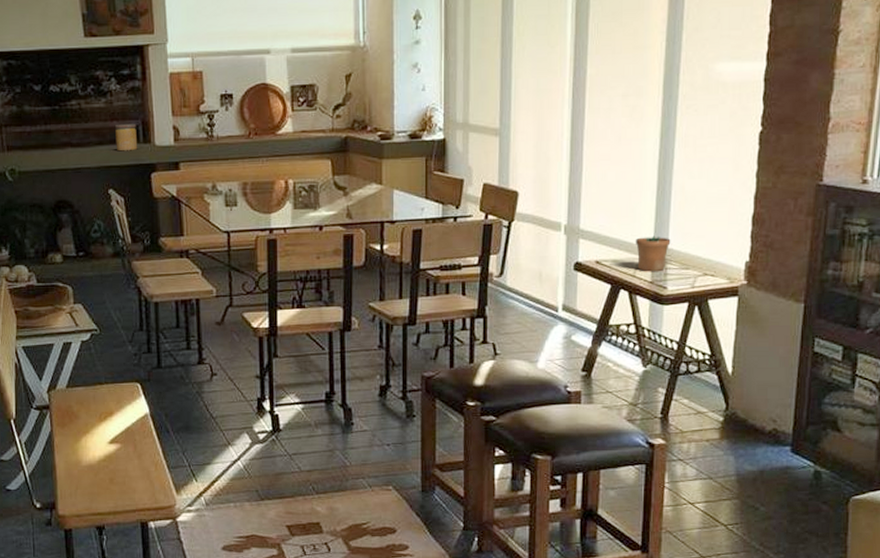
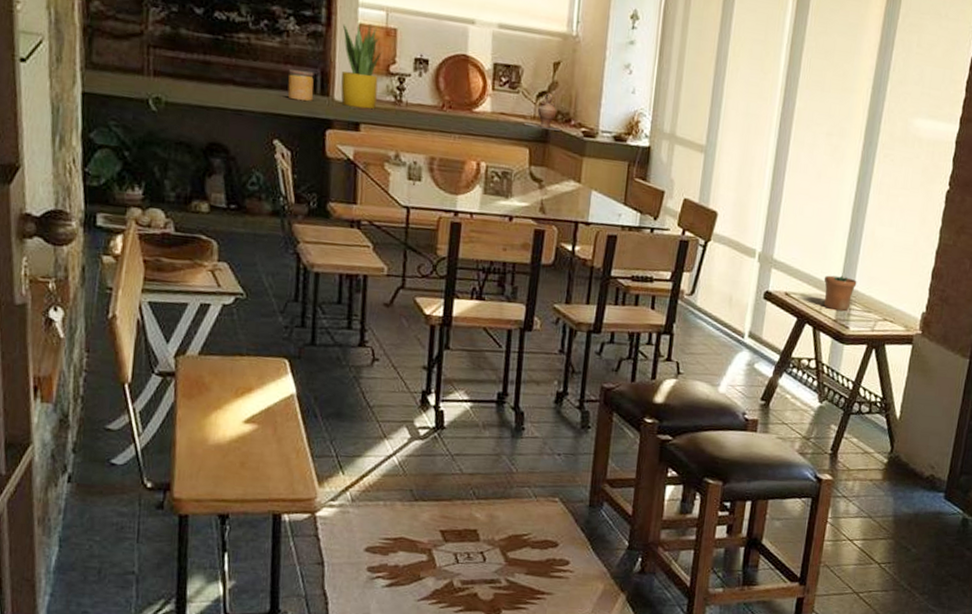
planter: none [155,71,193,149] -> present [340,23,384,110]
ceramic jug: none [324,104,359,141] -> present [524,92,561,131]

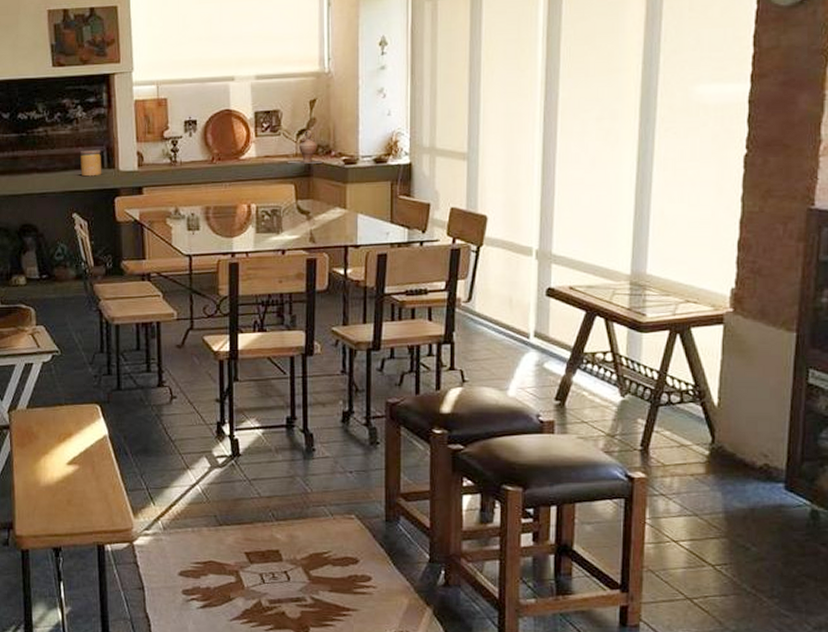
planter: present [340,23,384,110] -> none [121,98,157,174]
planter: present [823,275,857,311] -> none [611,261,650,299]

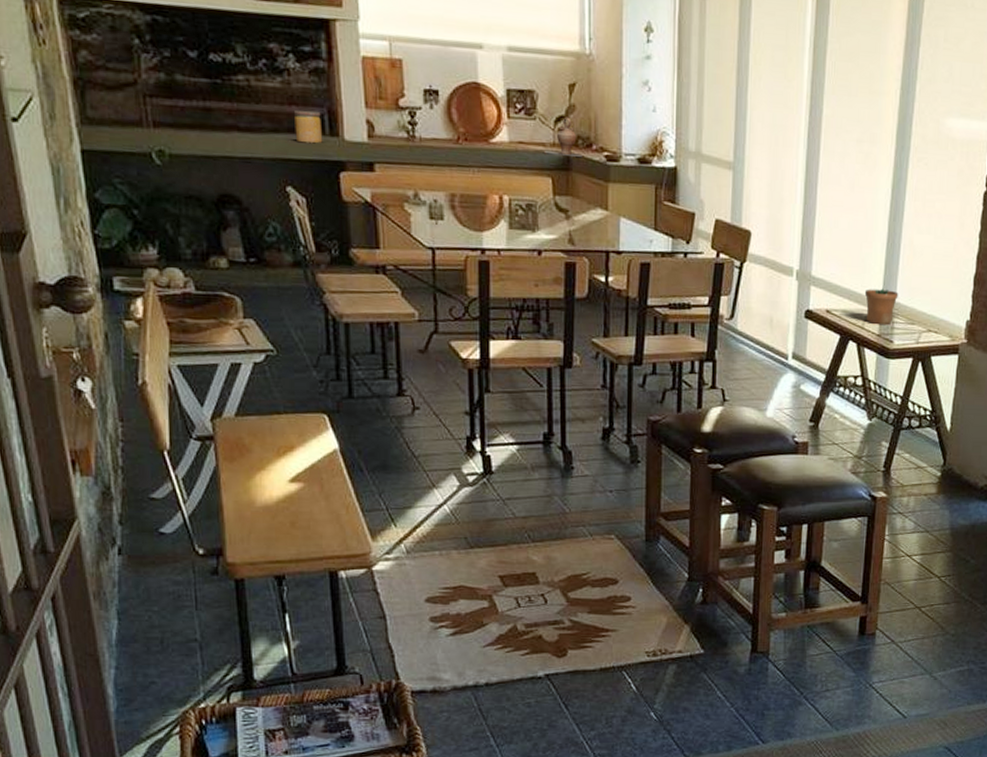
planter: none [611,261,650,299] -> present [864,288,898,325]

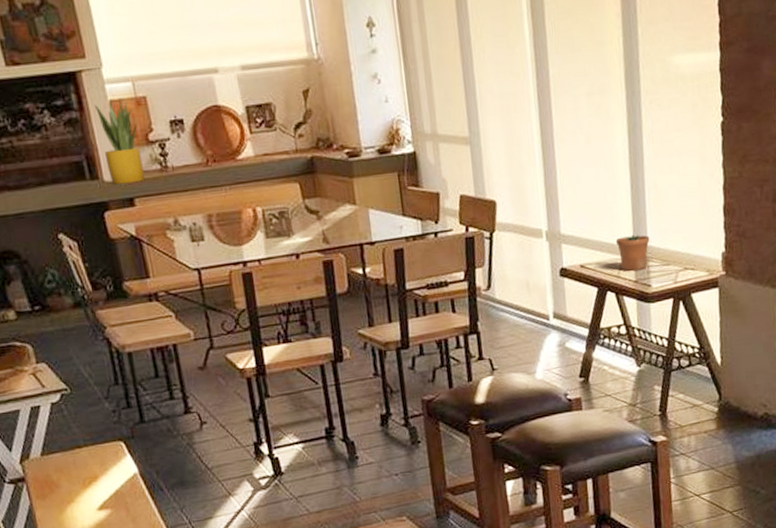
jar: present [293,109,323,144] -> none [54,159,85,192]
planter: none [344,55,390,148] -> present [94,97,145,185]
ceramic jug: present [544,116,583,157] -> none [288,122,325,163]

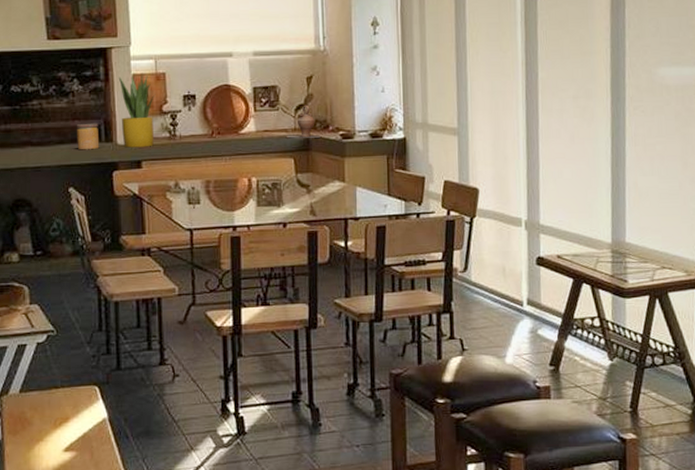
jar: none [54,159,85,192] -> present [76,123,100,150]
ceramic jug: none [288,122,325,163] -> present [287,105,321,140]
planter: present [615,234,650,271] -> none [593,230,628,266]

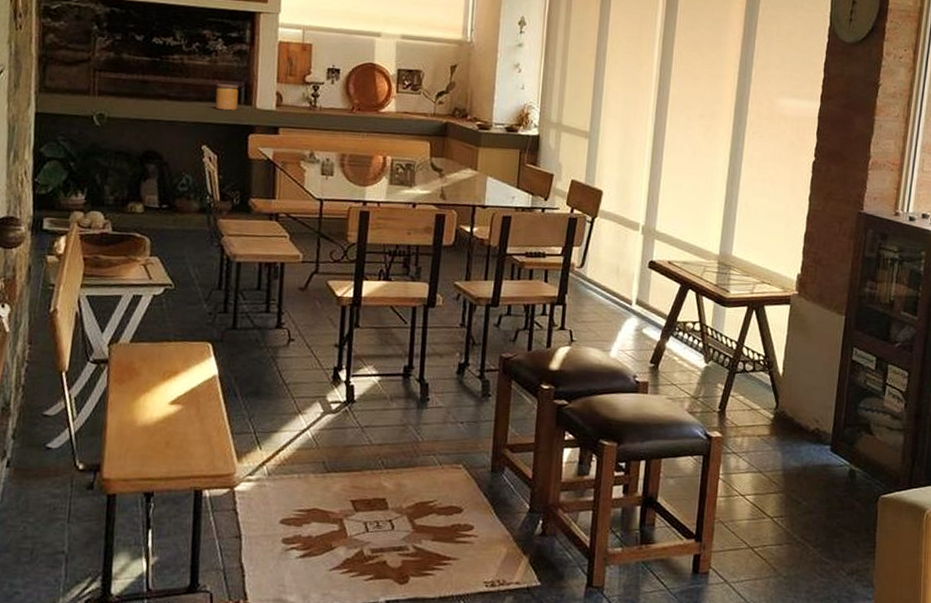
planter: present [118,72,156,148] -> none [262,41,300,115]
ceramic jug: present [287,105,321,140] -> none [425,92,458,125]

